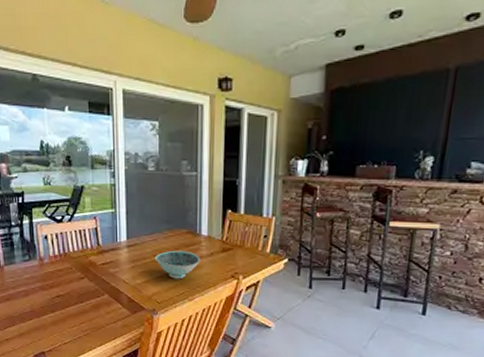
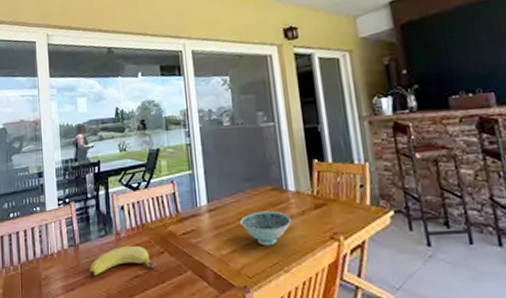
banana: none [14,270,77,293] -> present [90,245,157,276]

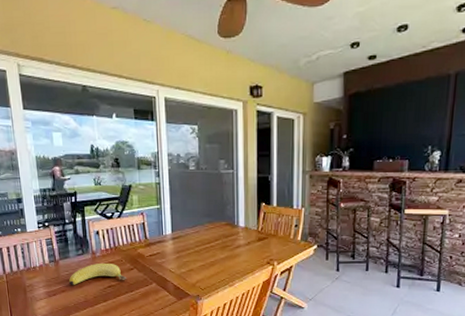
bowl: present [240,210,292,246] -> none [198,241,239,267]

